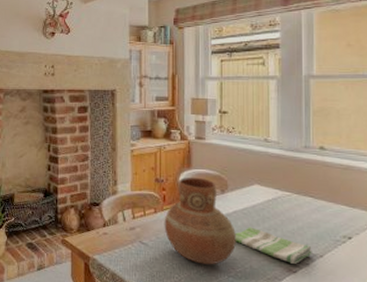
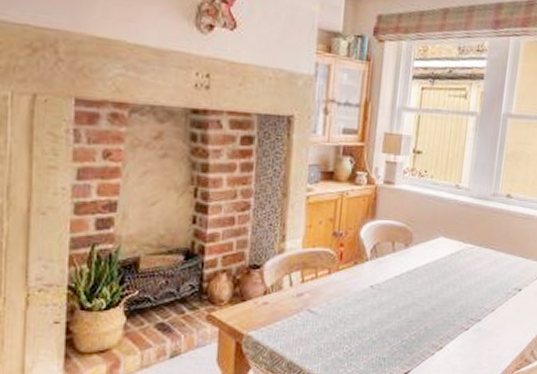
vase: present [164,177,236,265] -> none [337,229,415,330]
dish towel: present [234,227,312,264] -> none [412,284,485,321]

